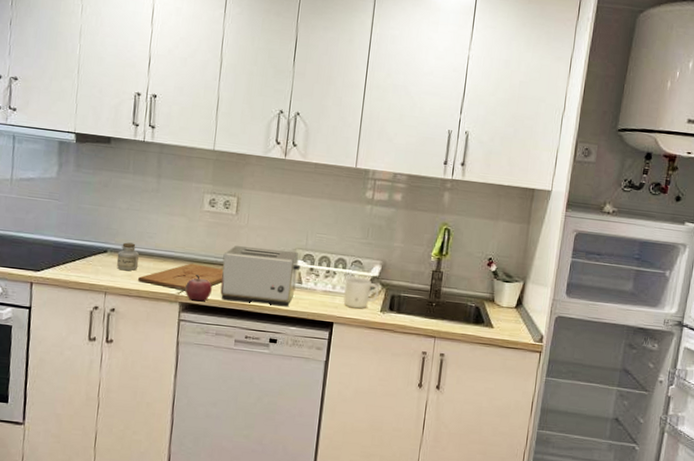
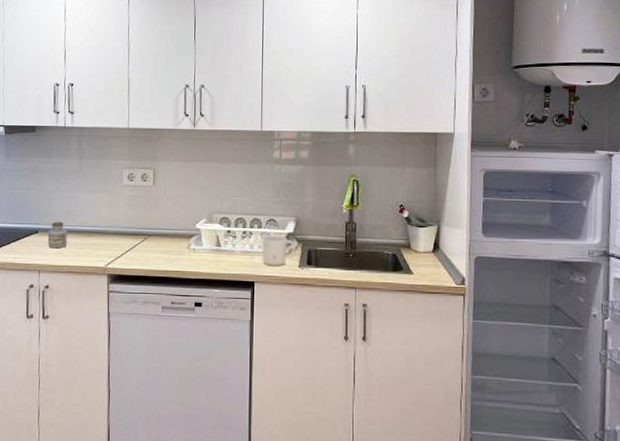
cutting board: present [138,263,224,291] -> none [68,236,146,263]
fruit: present [185,275,212,302] -> none [112,247,137,272]
toaster: present [220,246,301,307] -> none [144,215,218,270]

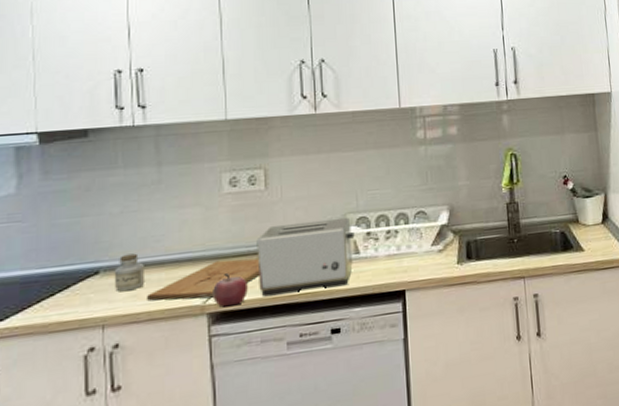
cutting board: none [68,236,146,263] -> present [147,258,260,301]
fruit: none [112,247,137,272] -> present [213,273,248,308]
toaster: none [144,215,218,270] -> present [256,217,355,297]
mug: present [261,235,295,266] -> none [409,229,452,268]

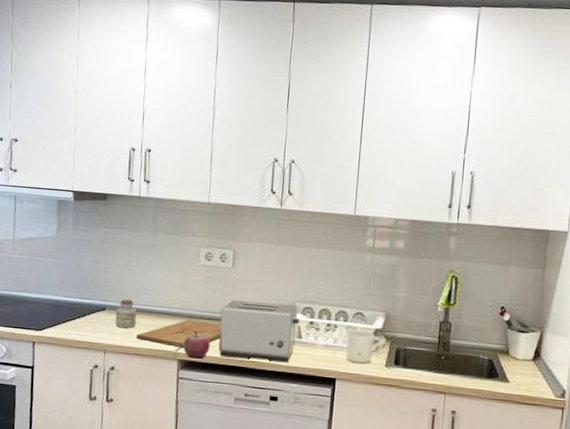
mug: none [409,229,452,268] -> present [345,329,383,364]

